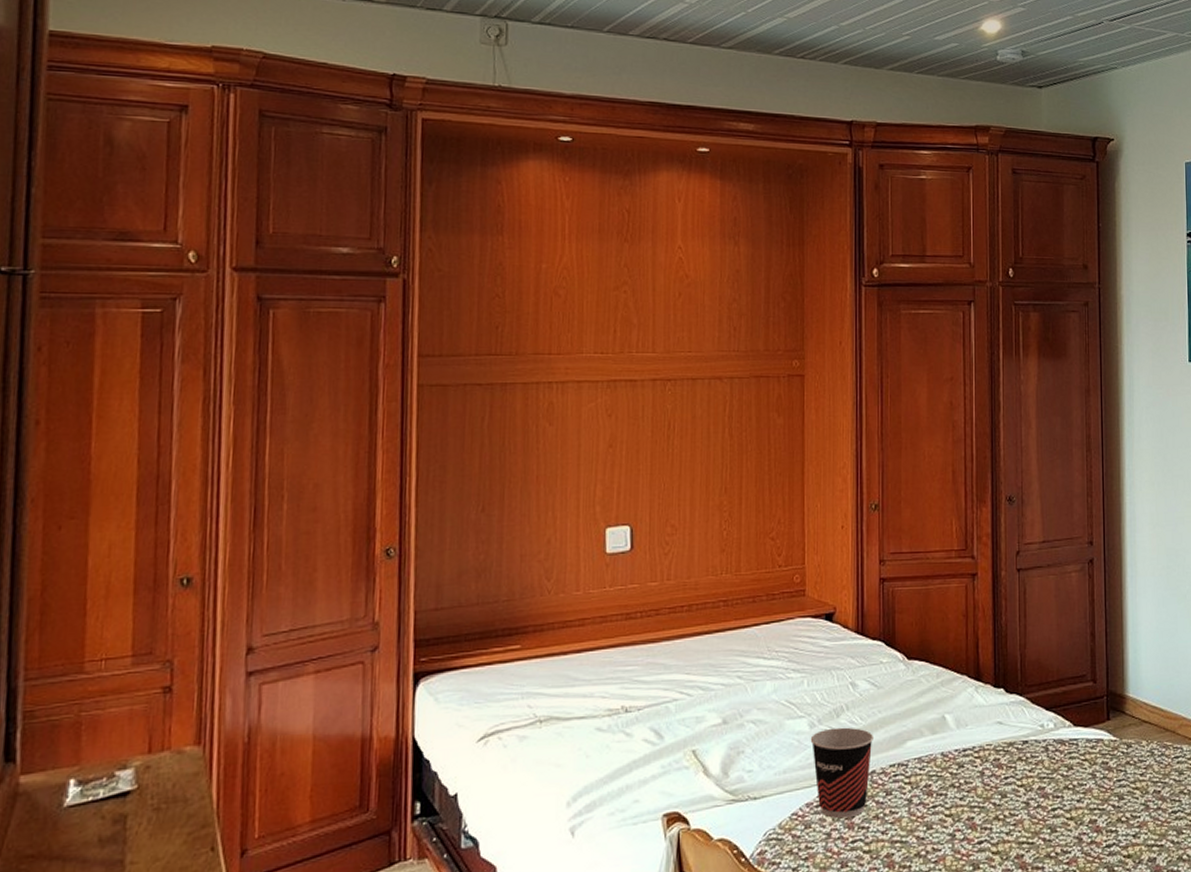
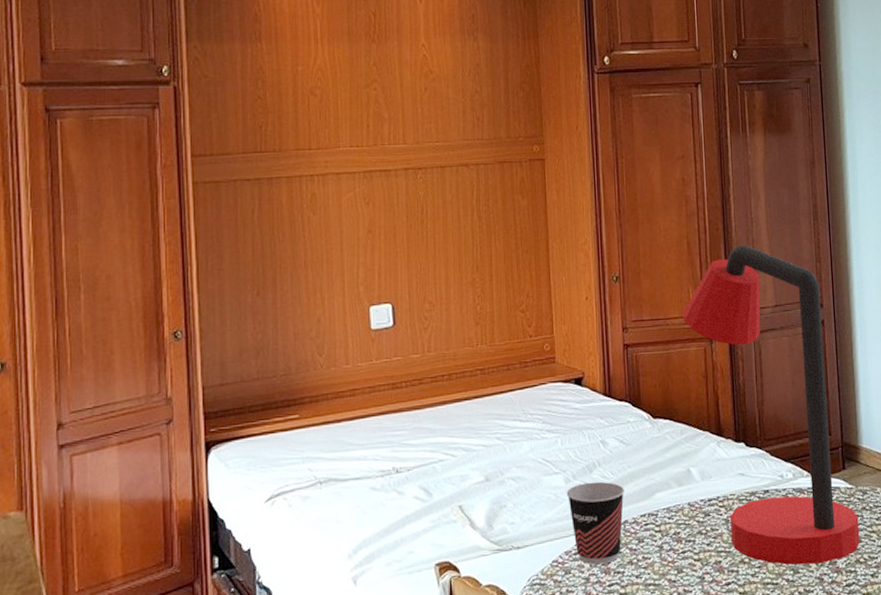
desk lamp: none [944,475,1122,824] -> present [682,245,860,566]

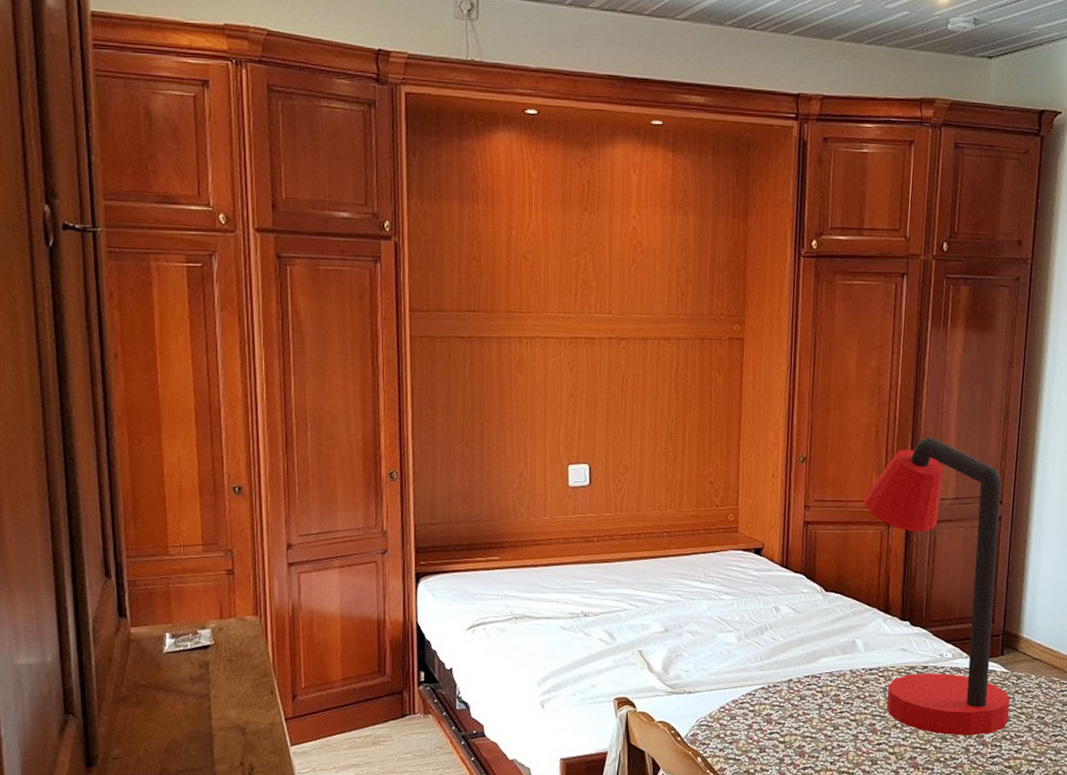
cup: present [566,481,624,565] -> none [738,642,792,715]

